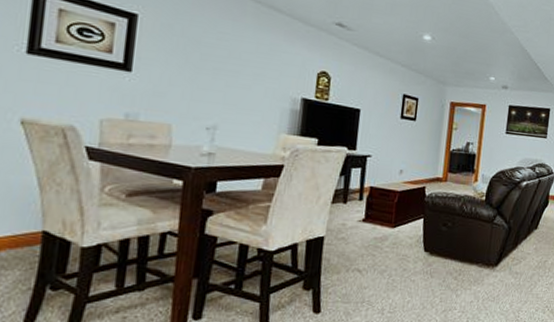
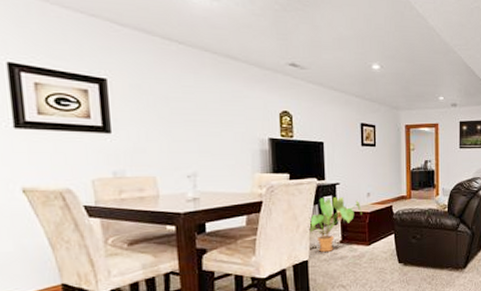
house plant: none [330,169,392,230] -> present [309,196,362,252]

